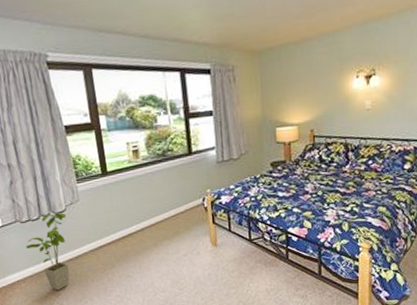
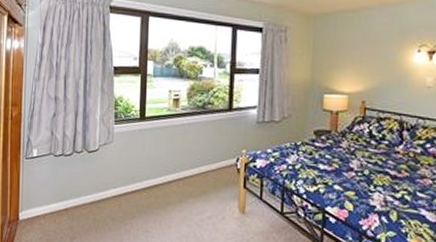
house plant: present [26,213,70,291] -> none [54,151,98,234]

